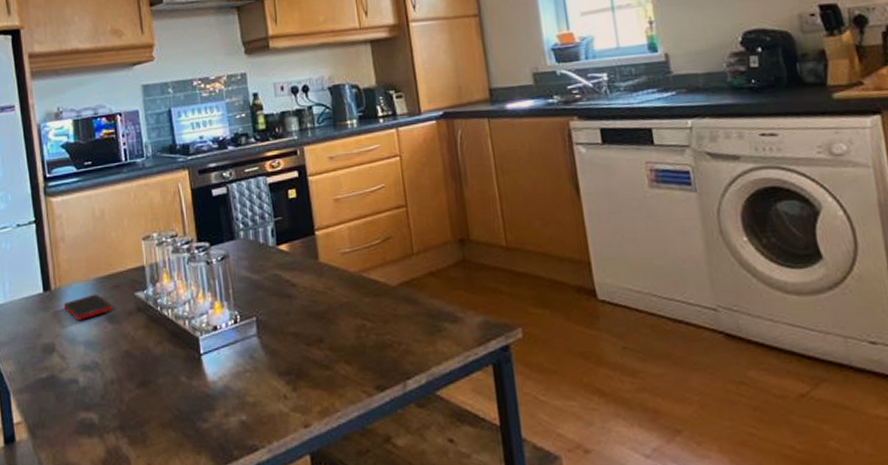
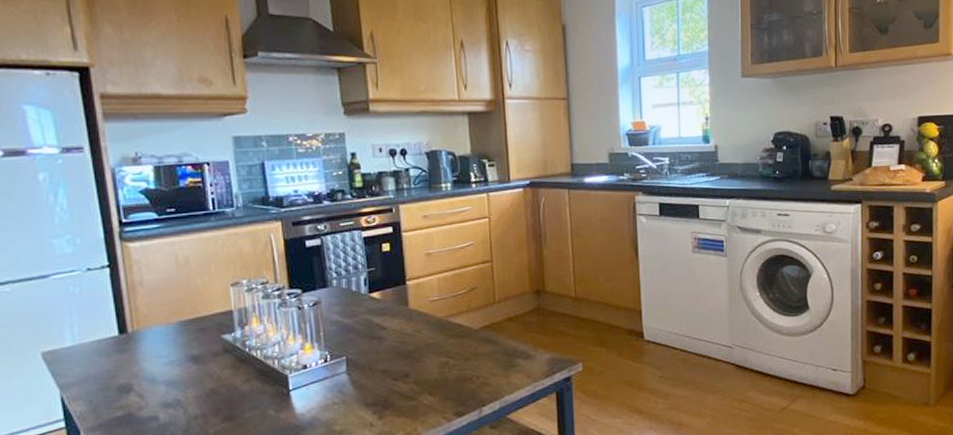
cell phone: present [63,294,113,320] -> none [142,336,198,362]

